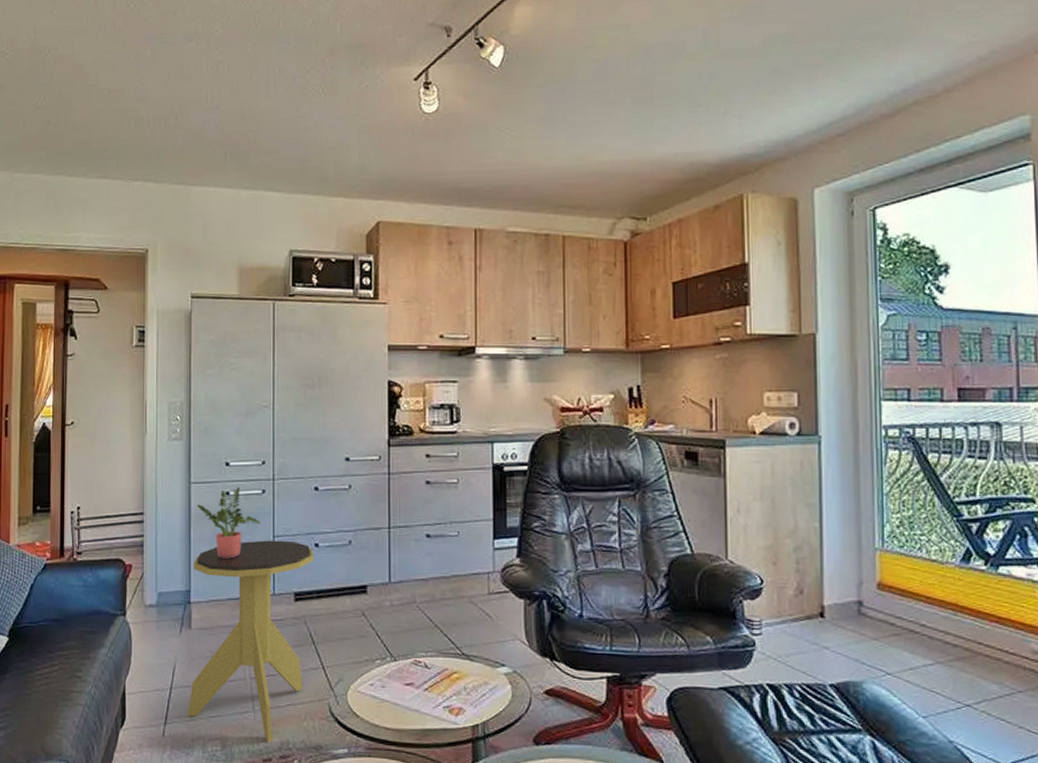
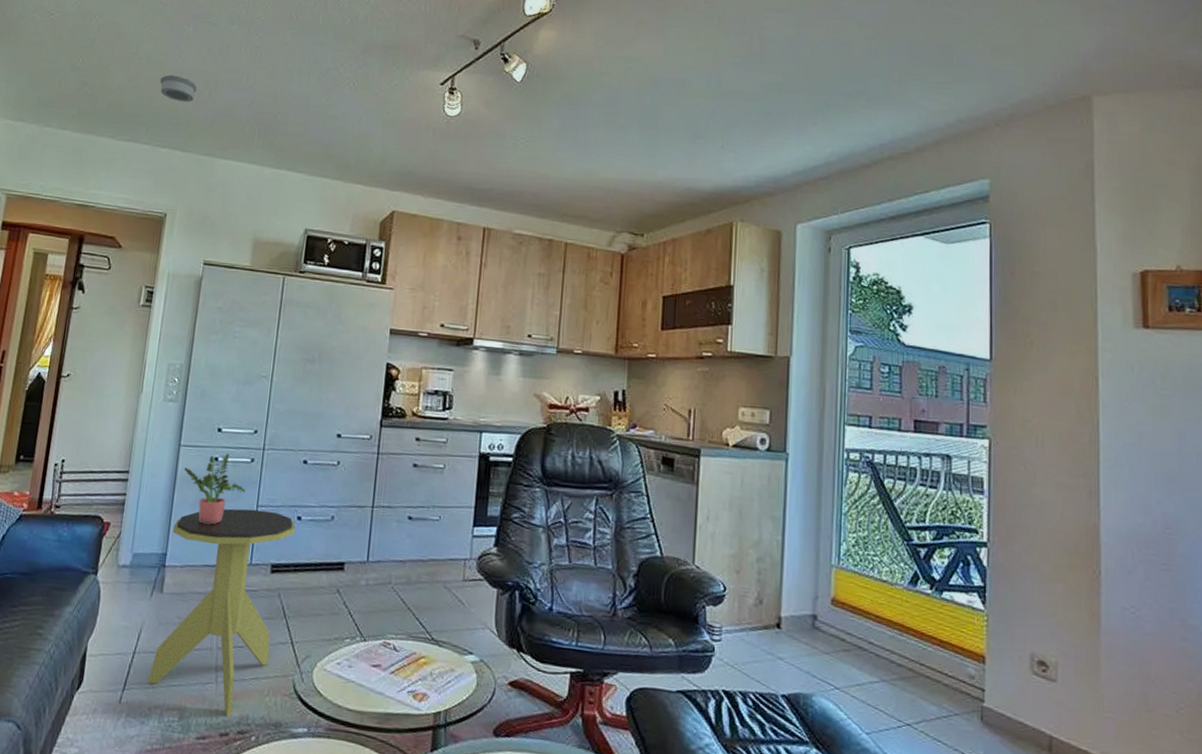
smoke detector: none [124,103,162,131] -> present [160,74,197,103]

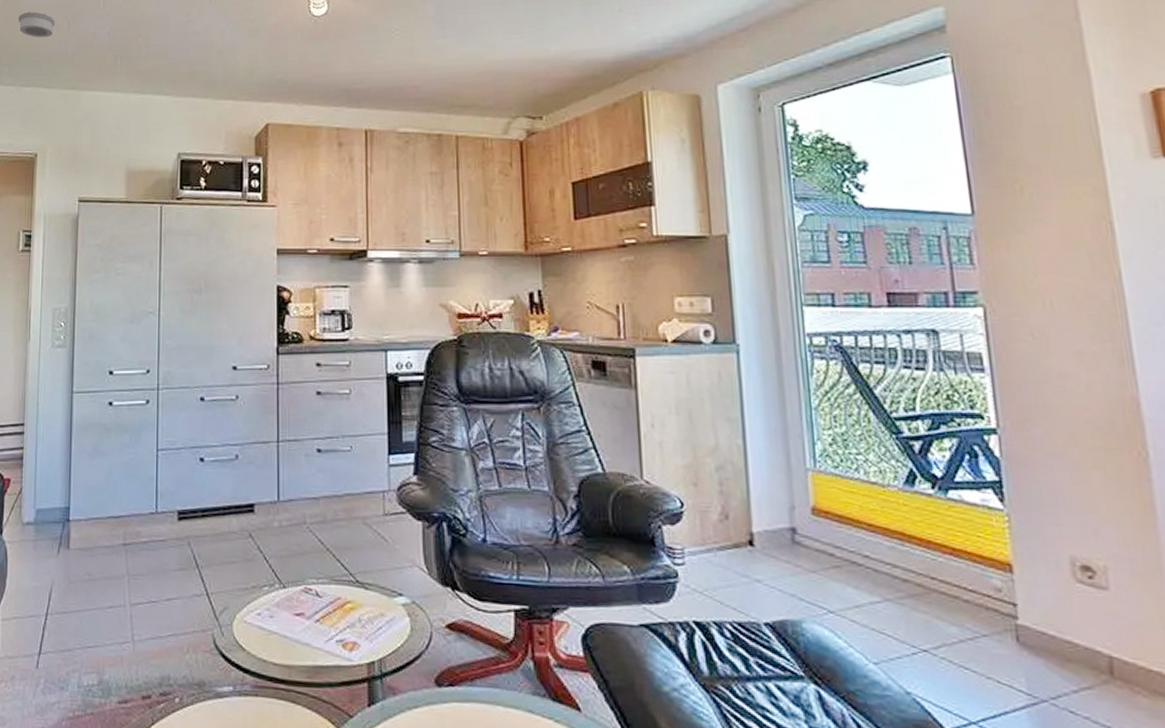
side table: present [148,508,296,717] -> none [63,454,199,678]
potted plant: present [184,453,246,525] -> none [79,397,144,473]

